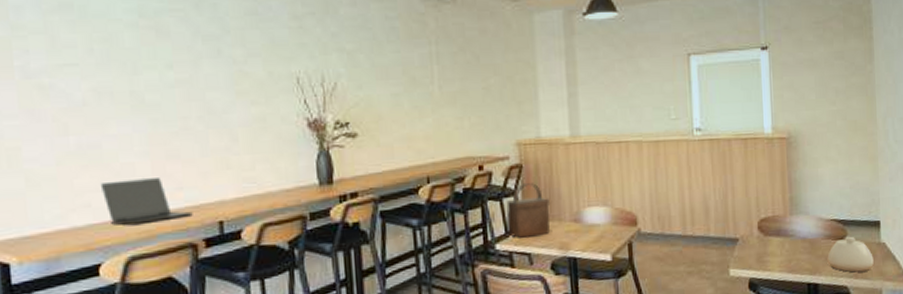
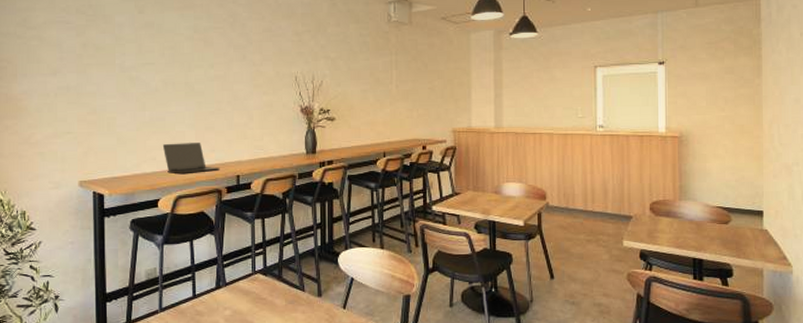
handbag: present [506,182,551,238] -> none [441,160,476,203]
sugar bowl: present [827,236,875,273] -> none [712,222,757,253]

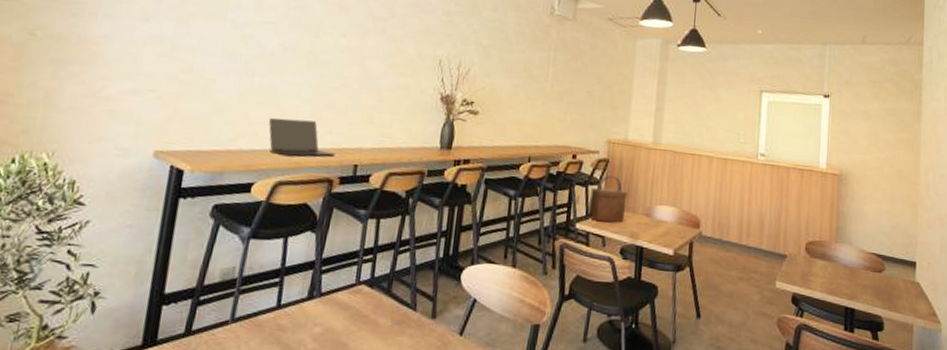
handbag: none [441,160,476,203] -> present [587,174,627,223]

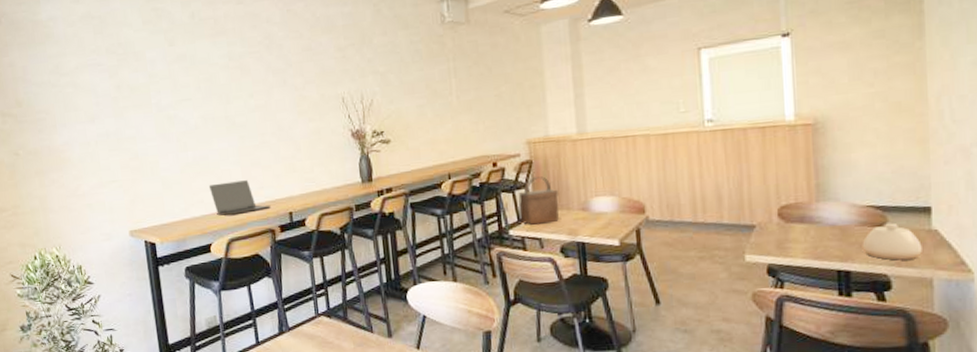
sugar bowl: none [865,270,909,306] -> present [862,223,924,261]

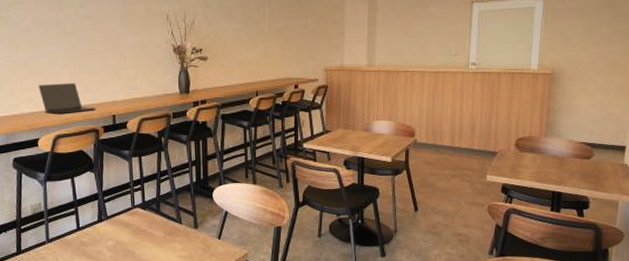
handbag: present [518,176,560,225] -> none [312,99,347,140]
sugar bowl: present [862,223,924,261] -> none [572,157,616,186]

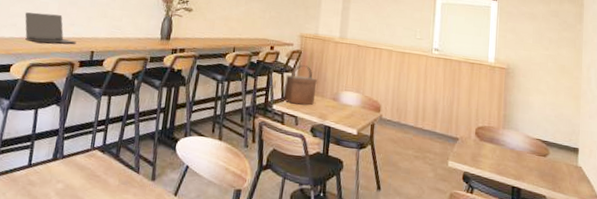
handbag: none [312,99,347,140] -> present [282,64,317,106]

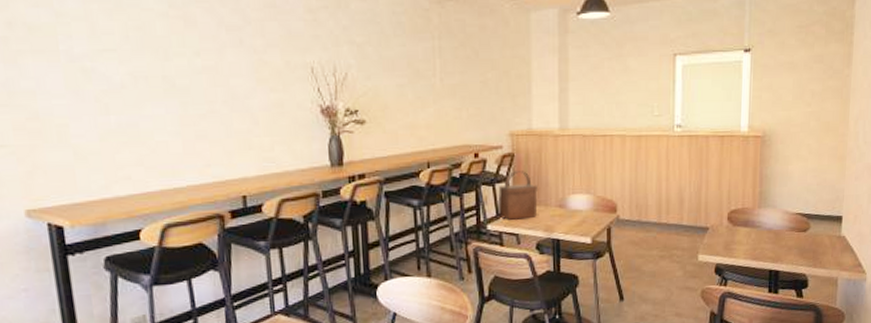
laptop: present [25,12,76,44] -> none [138,155,220,197]

